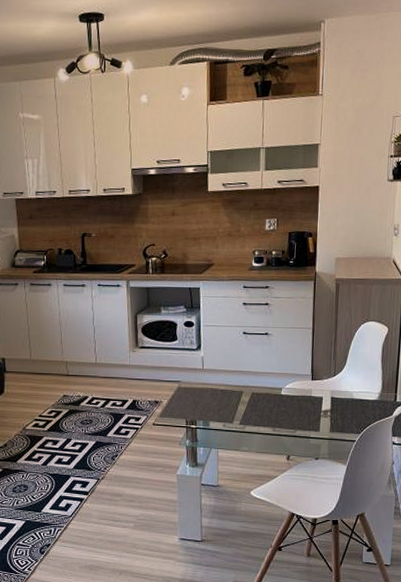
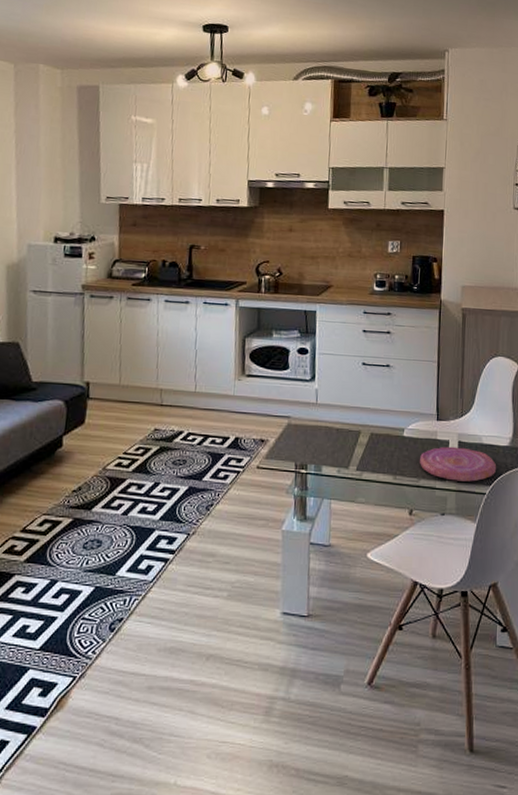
plate: none [296,402,366,431] -> present [420,446,497,482]

